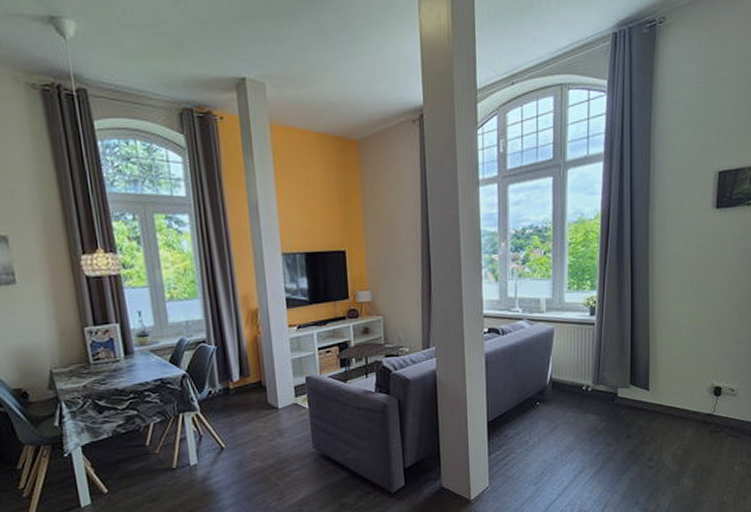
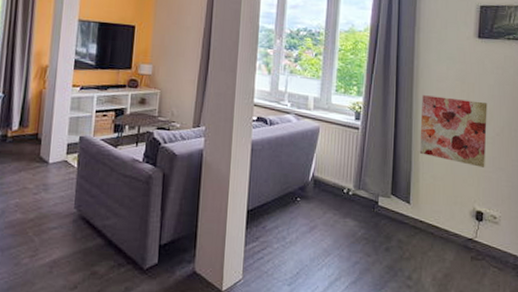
wall art: none [657,276,726,344] -> present [419,95,488,168]

